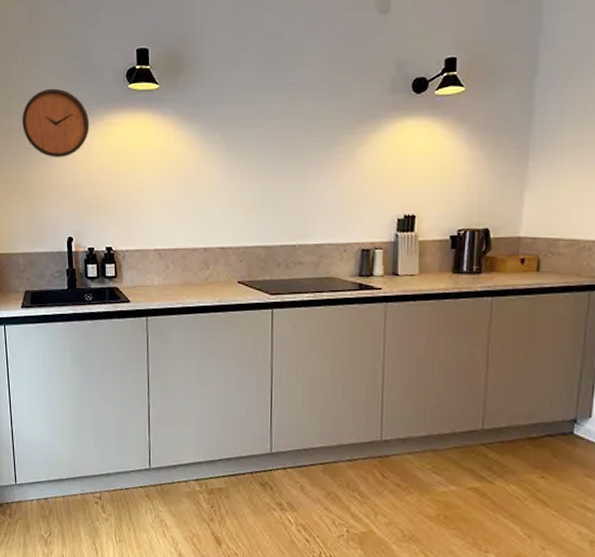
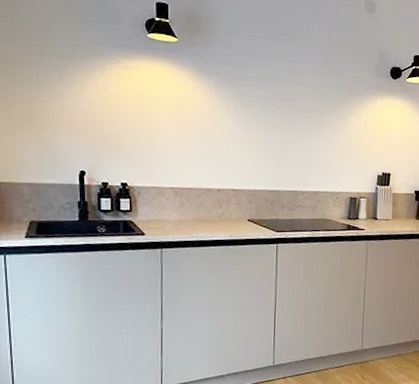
clock: present [23,88,90,158] -> none [30,24,106,94]

